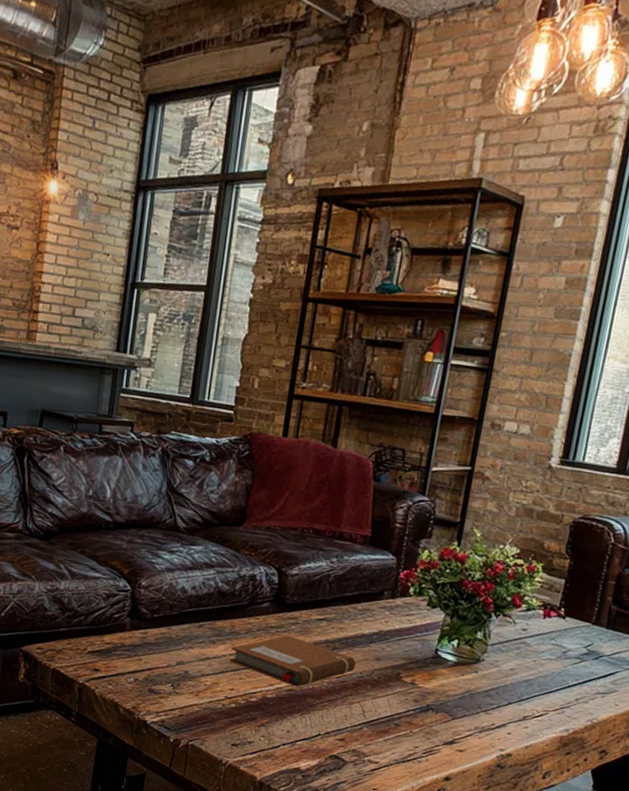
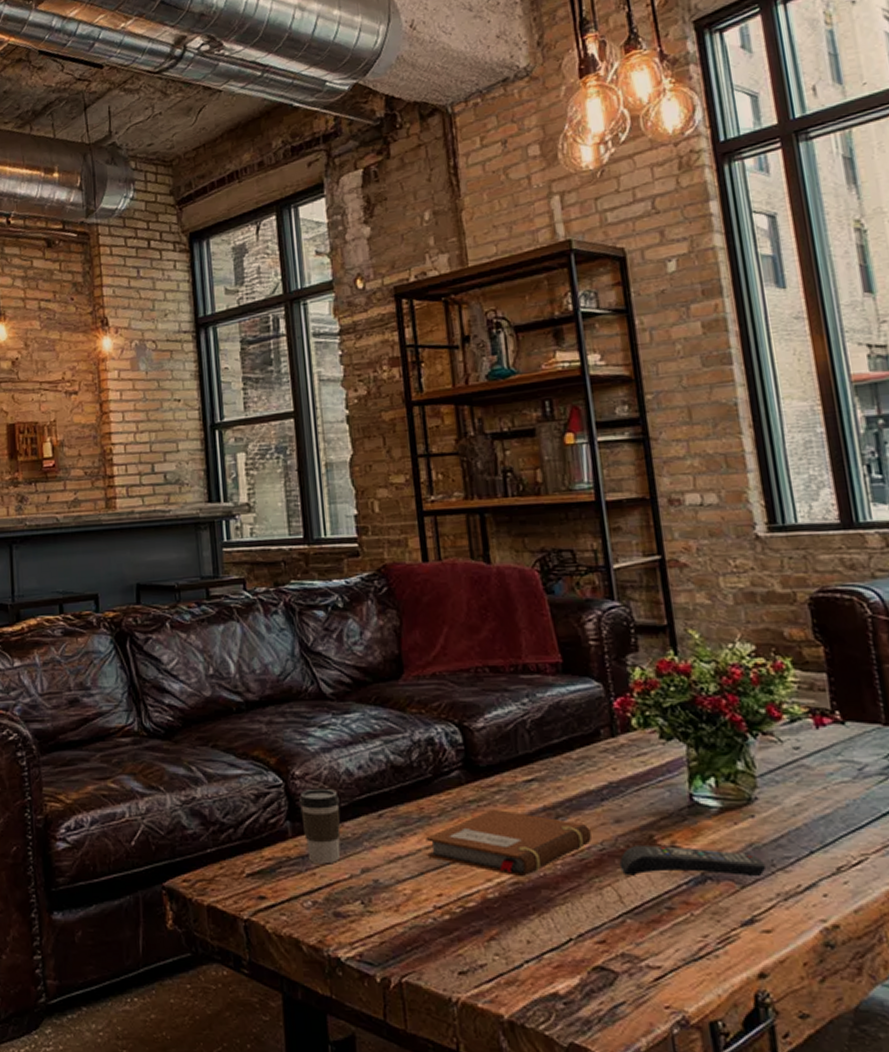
coffee cup: none [138,597,173,654] -> present [298,788,341,863]
remote control: none [369,678,475,713] -> present [619,844,767,877]

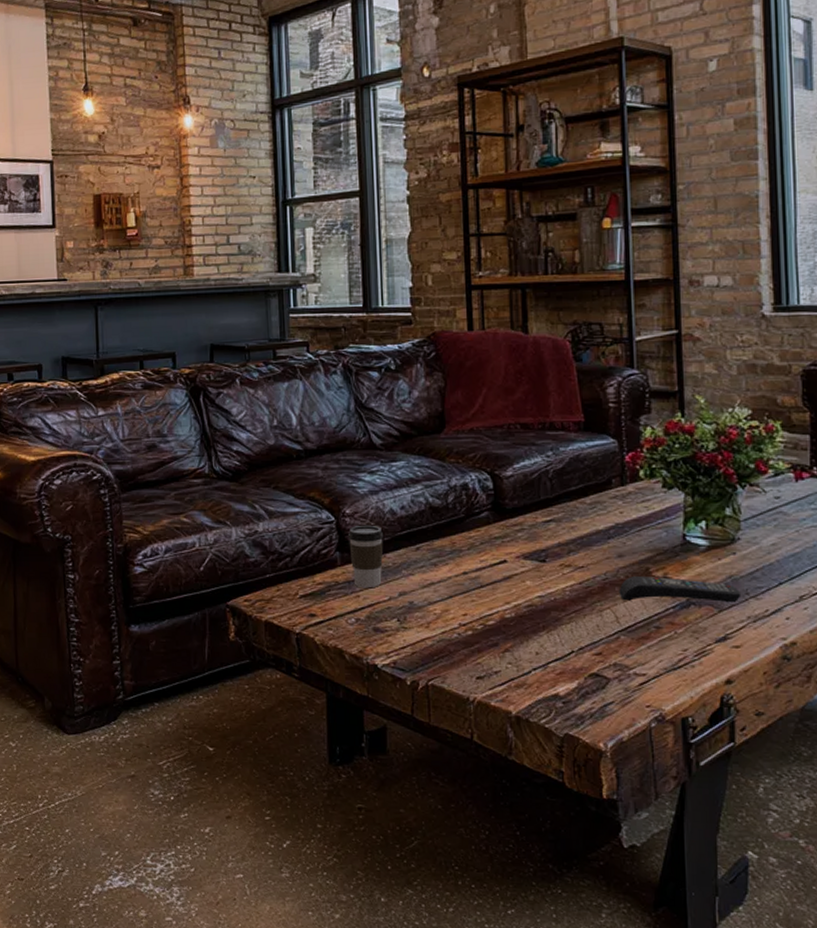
notebook: present [425,808,592,878] -> none [456,544,597,601]

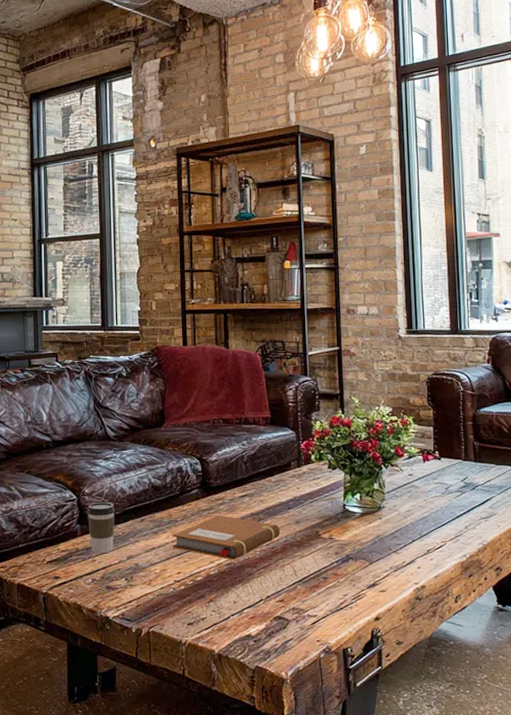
notebook: none [456,544,597,601] -> present [172,514,280,560]
remote control: present [618,575,742,603] -> none [296,537,386,558]

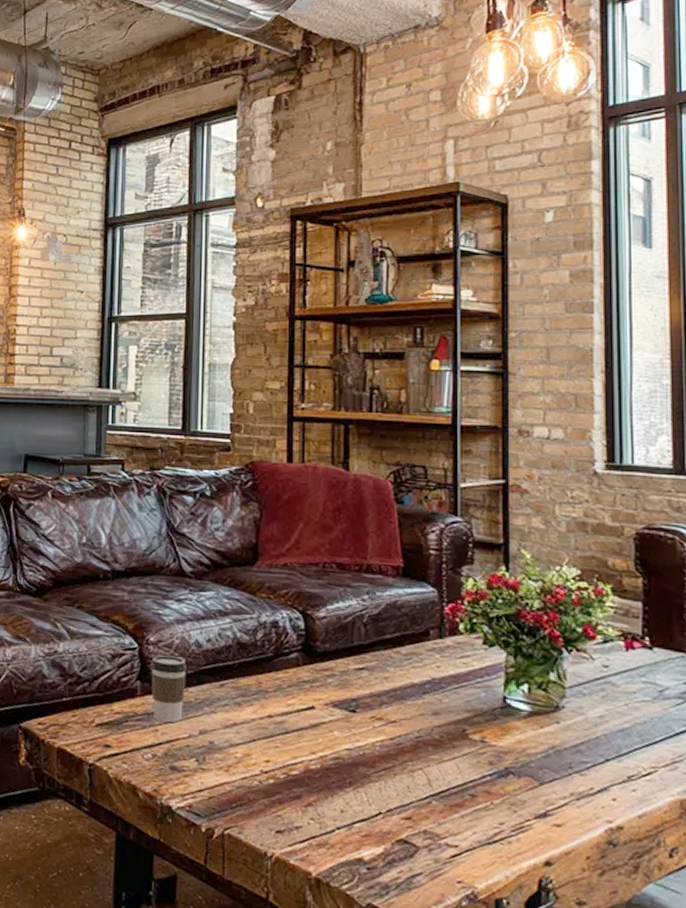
notebook: present [172,514,280,560] -> none [260,690,410,754]

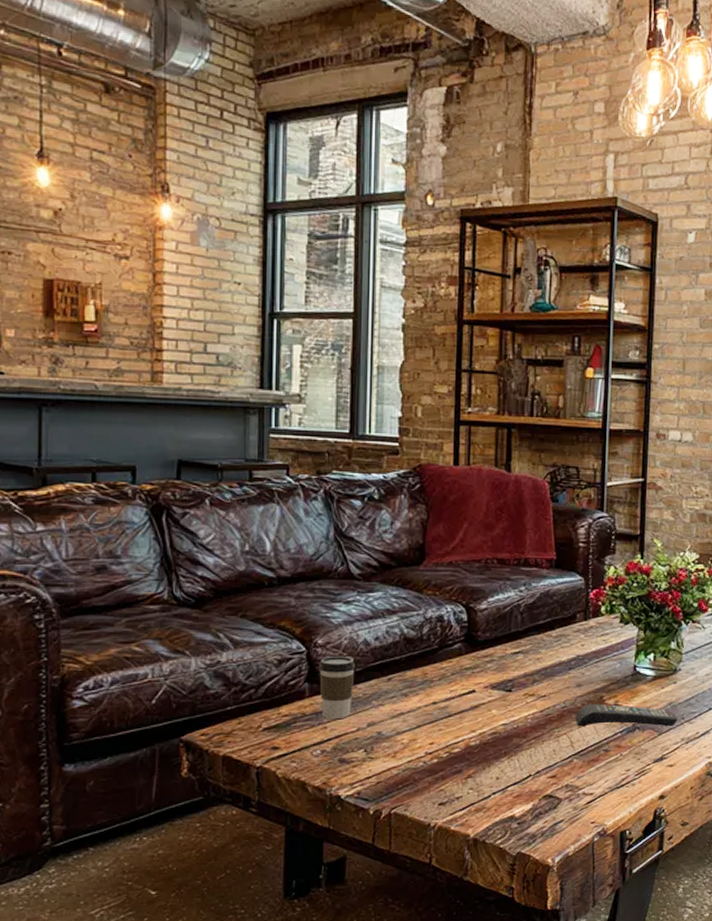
remote control: none [432,736,565,776] -> present [575,703,678,727]

